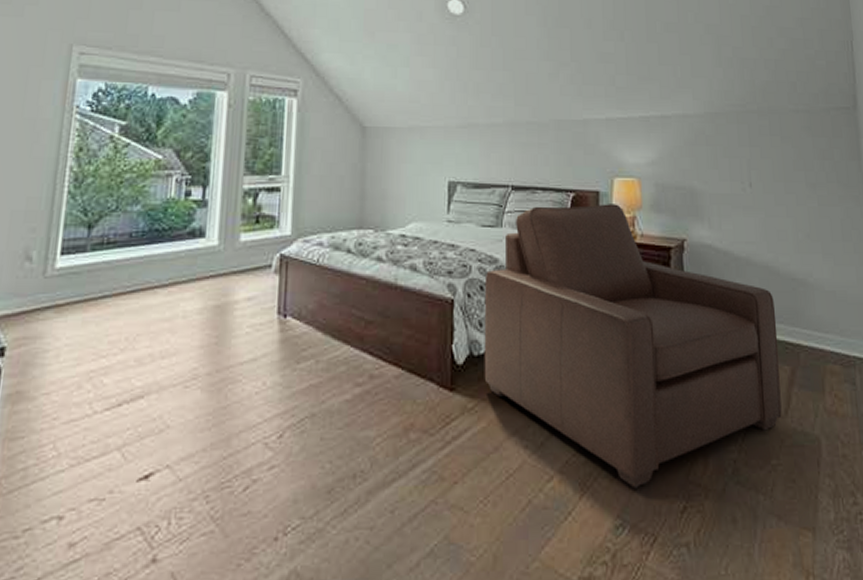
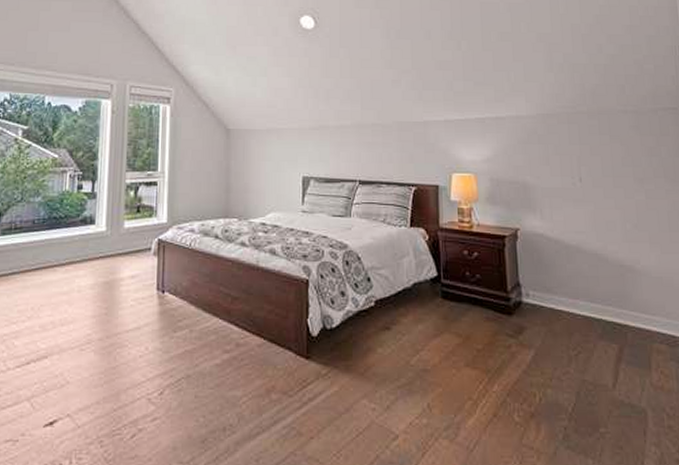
chair: present [484,204,782,488] -> none [335,196,610,449]

